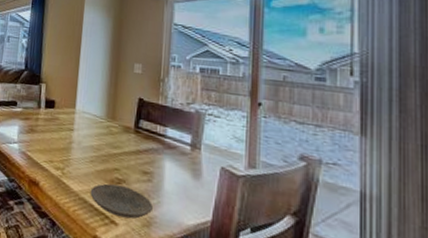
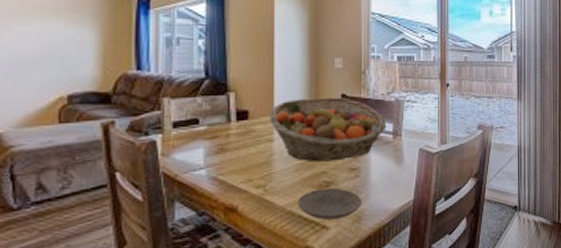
fruit basket: none [72,96,185,162] -> present [270,97,387,162]

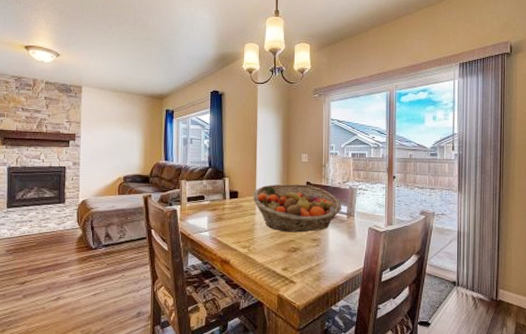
plate: present [297,188,361,220] -> none [272,253,321,277]

